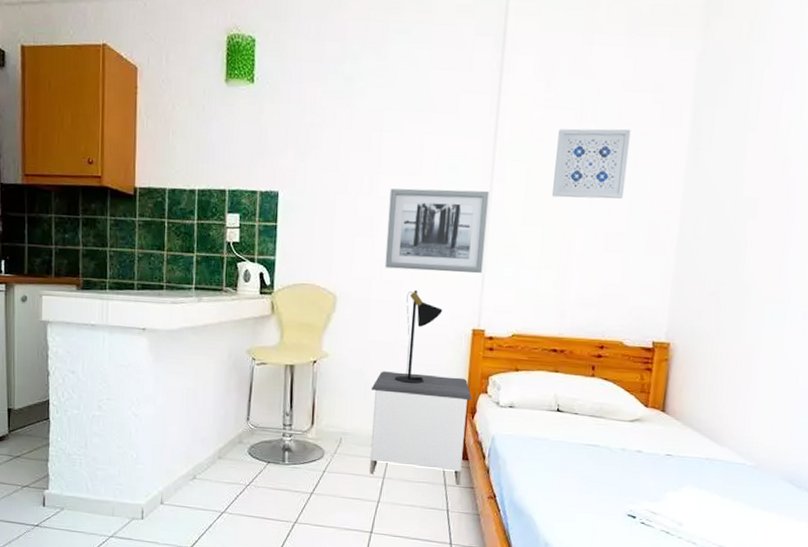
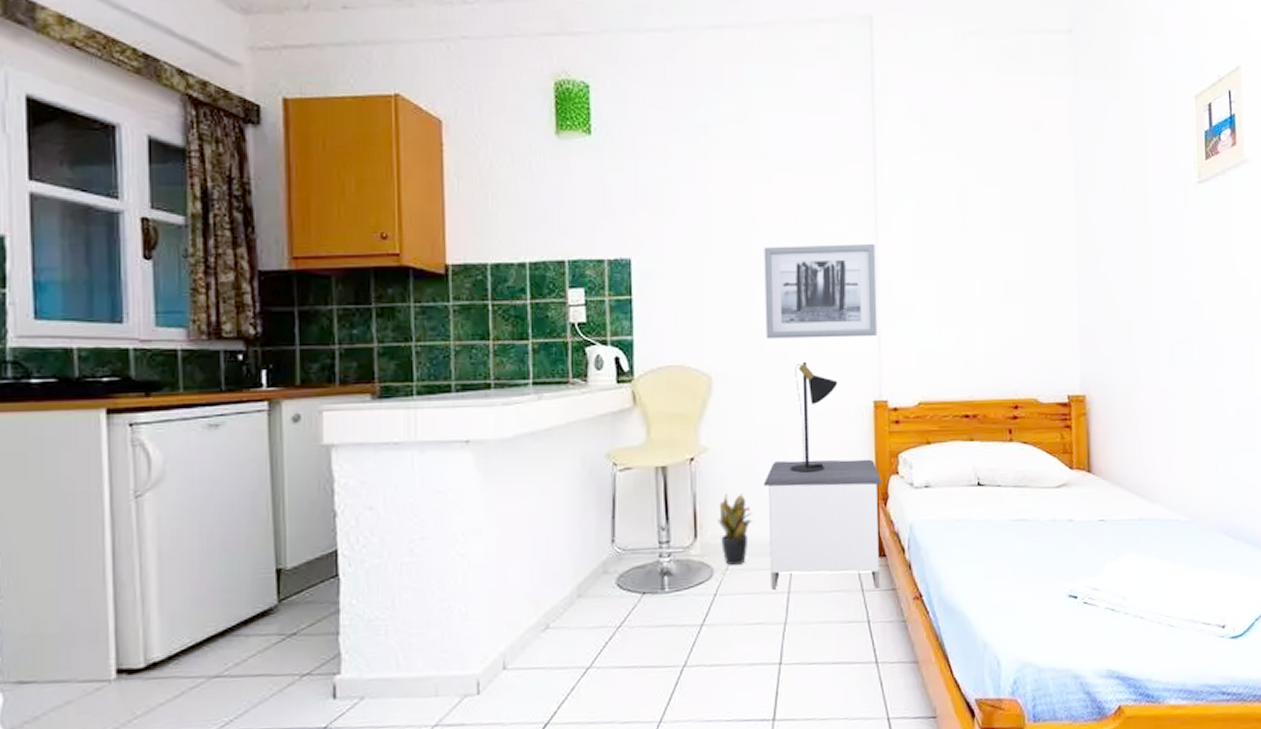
potted plant: none [331,392,360,451] -> present [717,493,753,566]
wall art: present [551,128,631,199] -> none [941,169,1017,246]

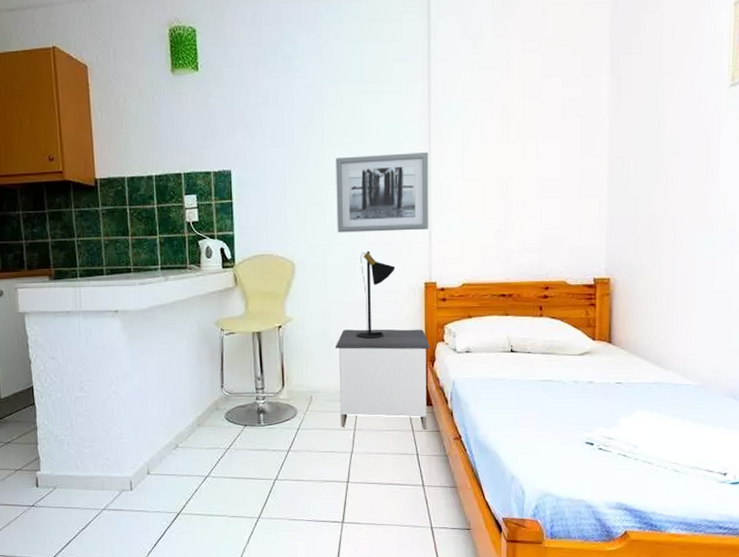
potted plant: present [717,493,753,566] -> none [300,353,327,408]

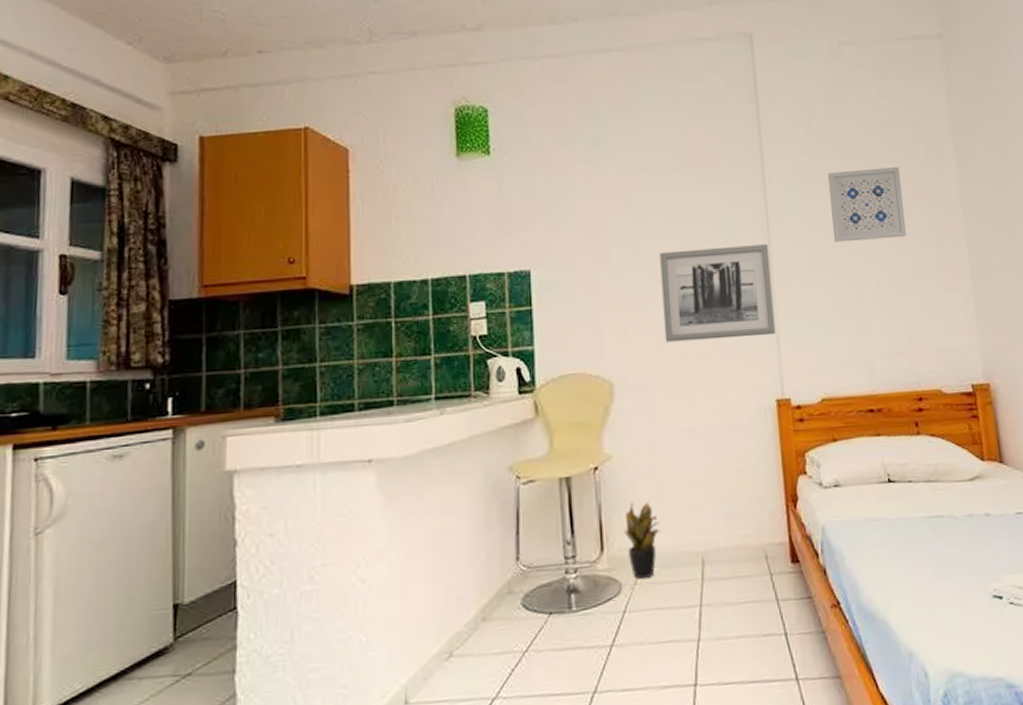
potted plant: none [300,353,327,408] -> present [624,502,660,580]
nightstand: present [335,329,430,430] -> none [669,459,795,604]
table lamp: present [356,251,395,339] -> none [695,364,740,478]
wall art: none [486,82,555,152] -> present [828,166,907,243]

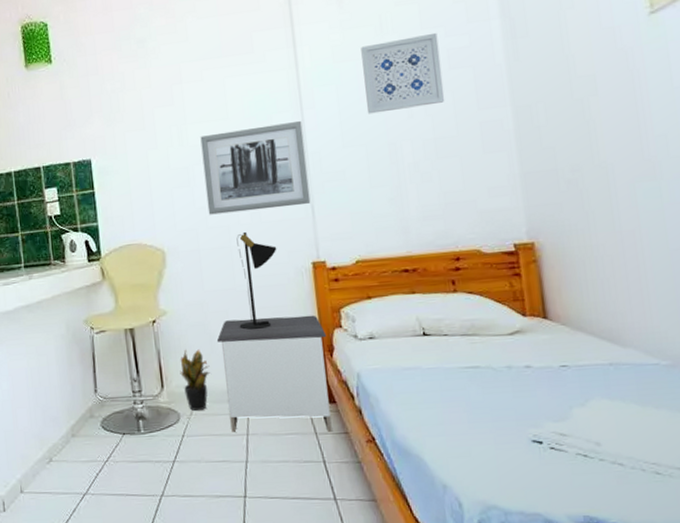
nightstand: none [669,459,795,604] -> present [216,315,332,432]
table lamp: none [695,364,740,478] -> present [236,232,277,330]

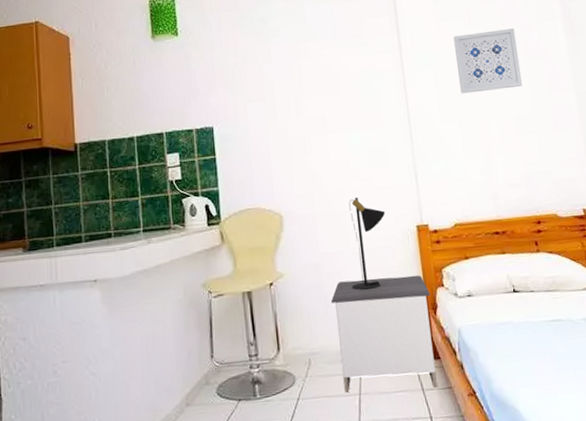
potted plant: present [180,349,211,412] -> none [295,310,325,373]
wall art: present [200,121,311,215] -> none [316,98,414,181]

